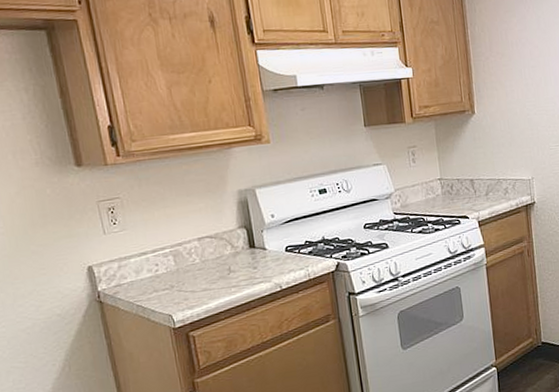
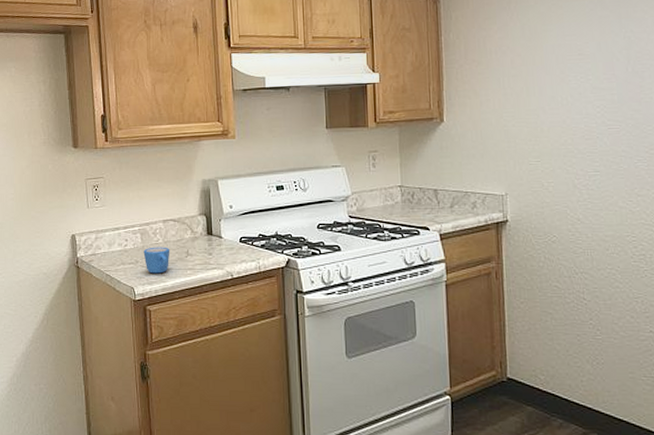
mug: none [178,266,210,297] -> present [143,247,170,274]

